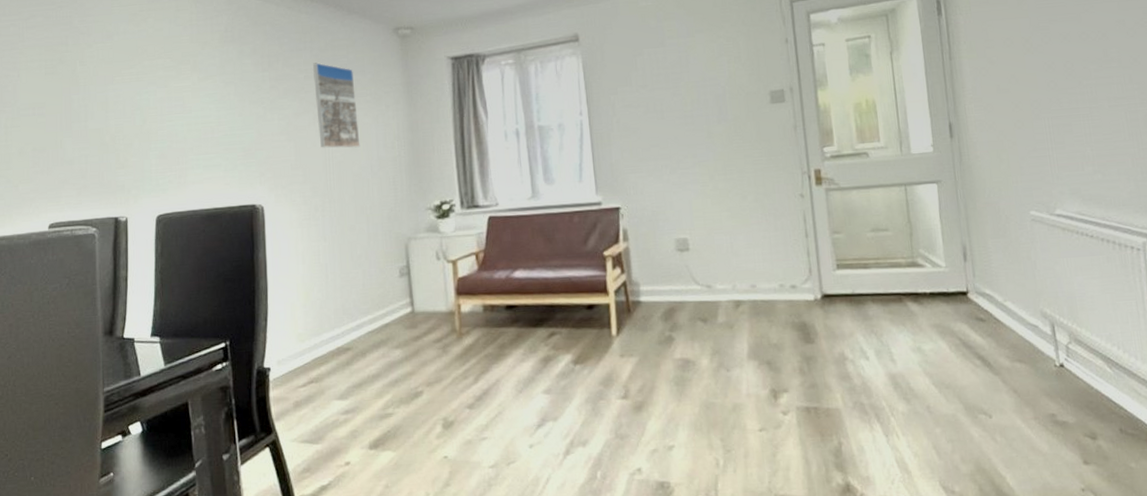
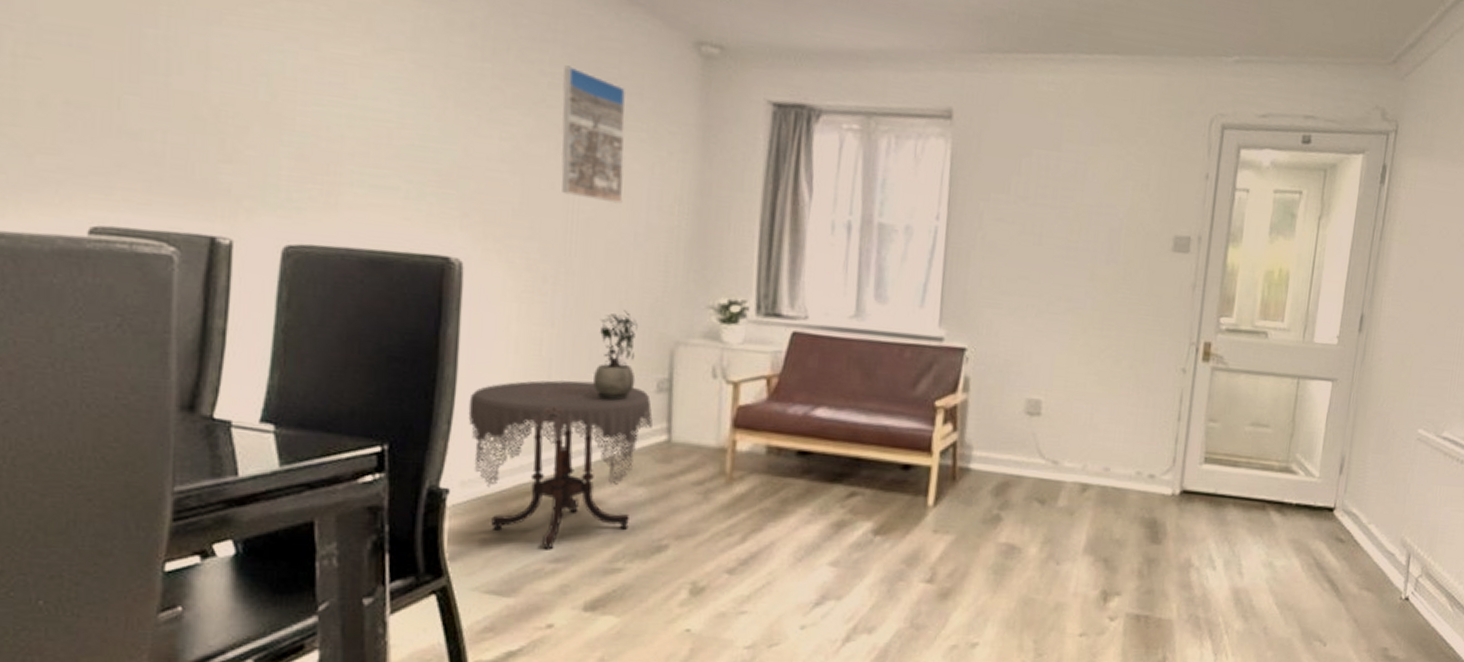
side table: none [277,275,400,405] -> present [468,380,653,550]
potted plant: none [355,221,385,288] -> present [593,310,638,401]

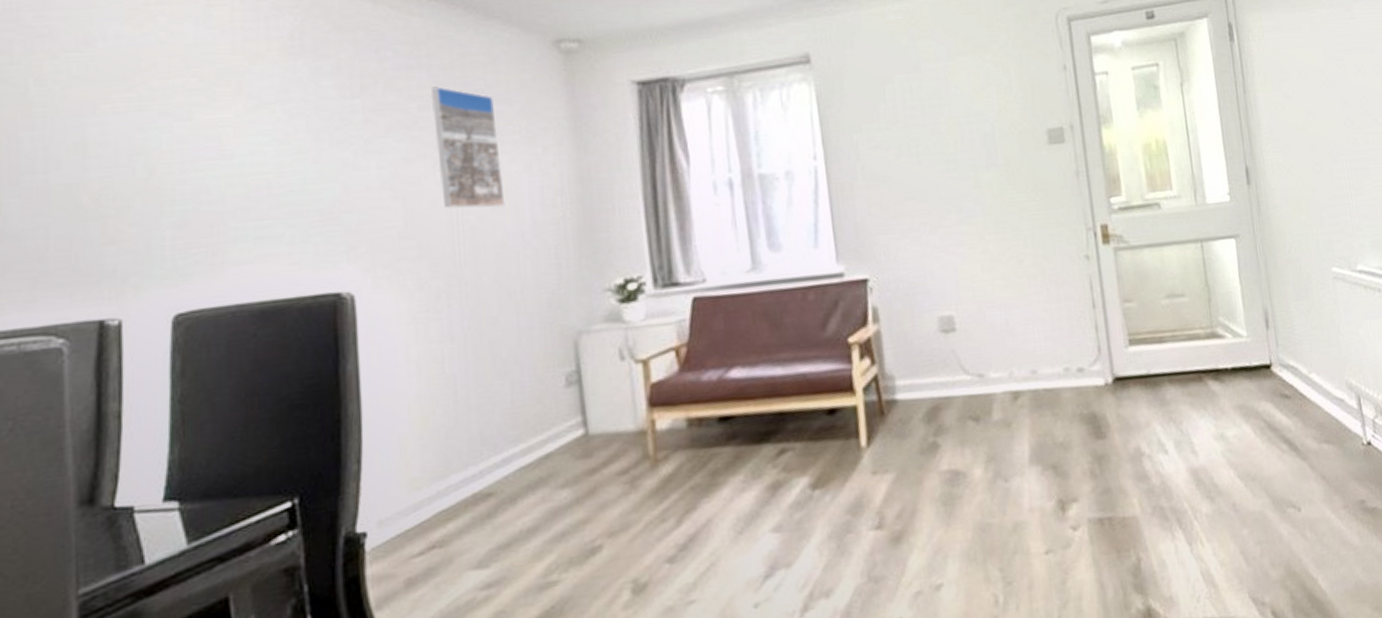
side table: present [468,380,653,550] -> none [376,385,567,578]
potted plant: present [593,310,638,401] -> none [498,310,544,406]

